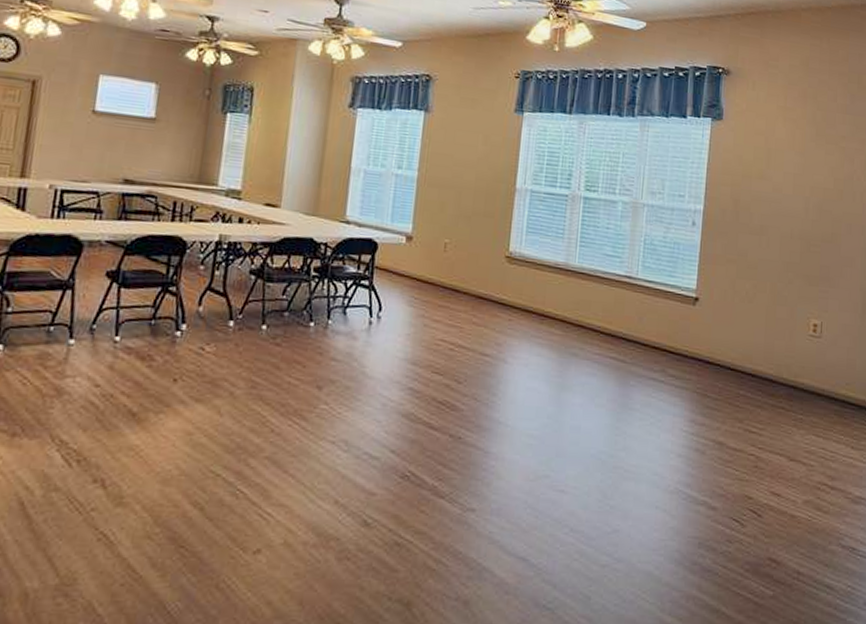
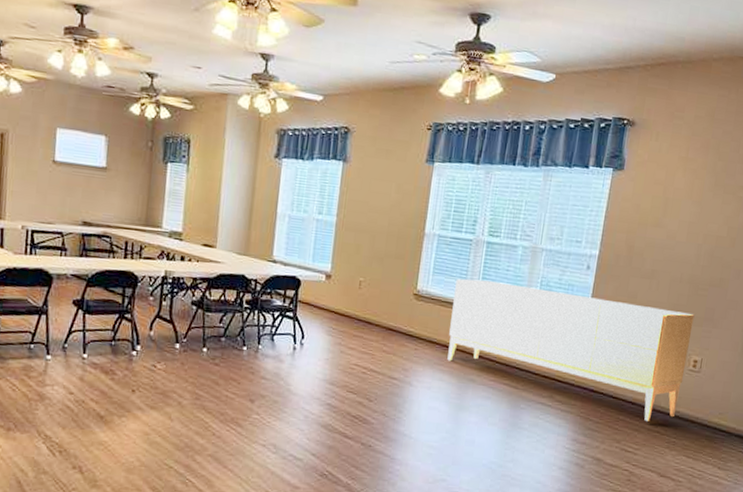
sideboard: none [546,238,809,396] -> present [447,279,695,421]

